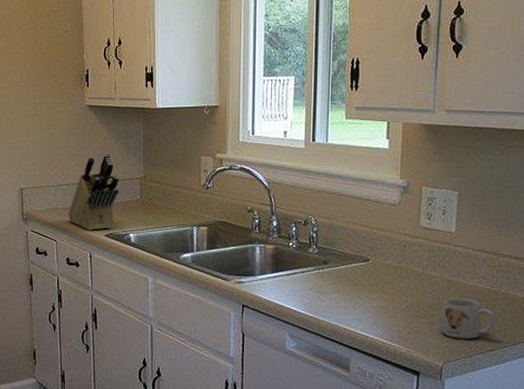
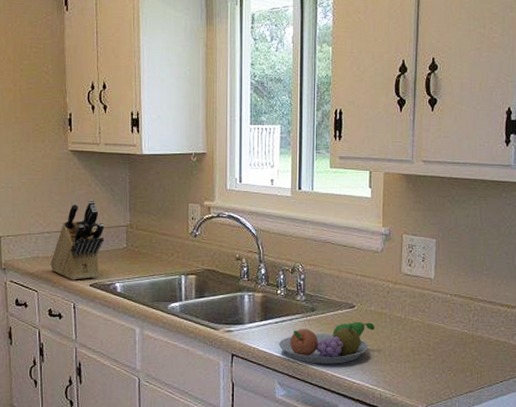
fruit bowl: none [289,275,390,318] -> present [278,321,375,364]
mug: present [439,298,496,339] -> none [421,342,473,382]

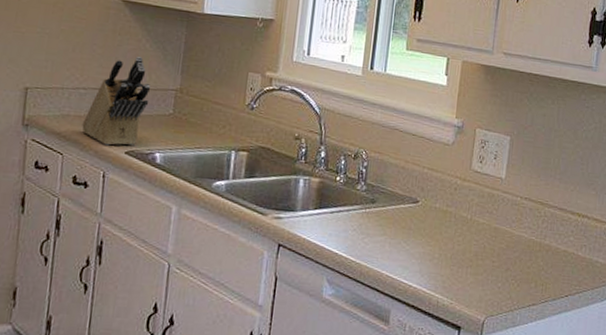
fruit bowl: present [278,321,375,364] -> none [331,218,438,264]

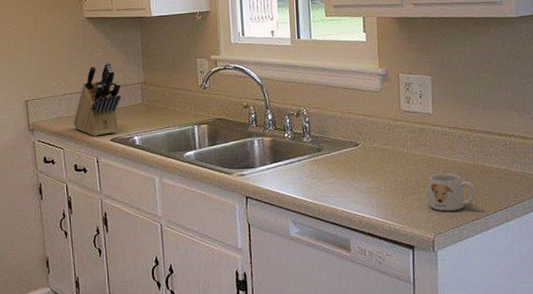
mug: none [483,247,538,293] -> present [427,173,476,212]

